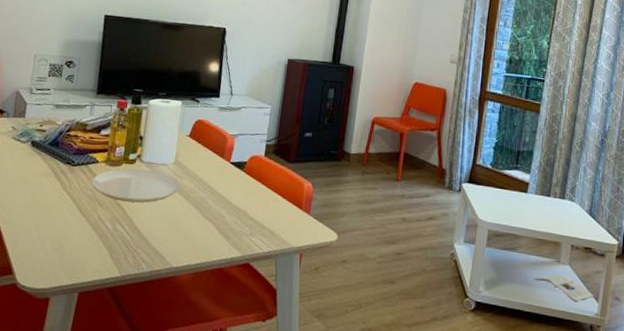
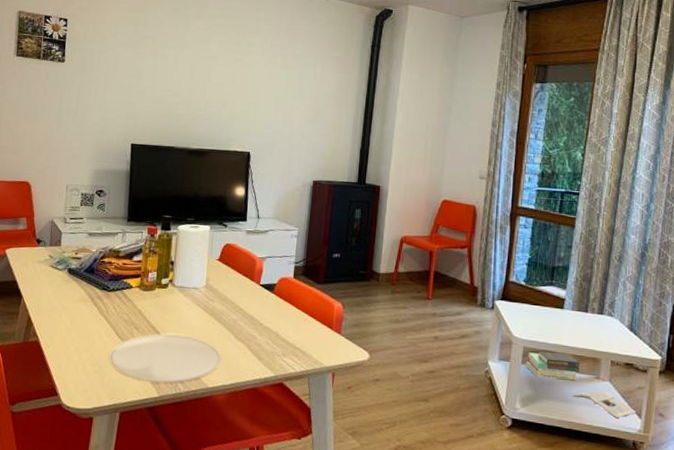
plate: none [69,211,188,263] -> present [108,333,222,384]
plate: present [91,168,181,203] -> none [127,292,212,326]
books: none [489,234,541,265] -> present [525,350,580,381]

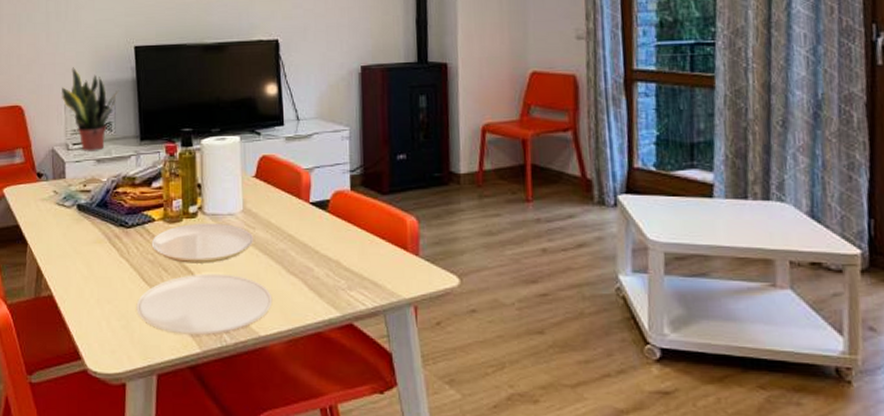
potted plant: none [65,155,116,227] -> present [62,67,121,151]
plate: none [127,292,212,326] -> present [151,223,254,263]
books: present [525,350,580,381] -> none [669,255,746,292]
magazine: present [572,390,637,419] -> none [740,302,836,338]

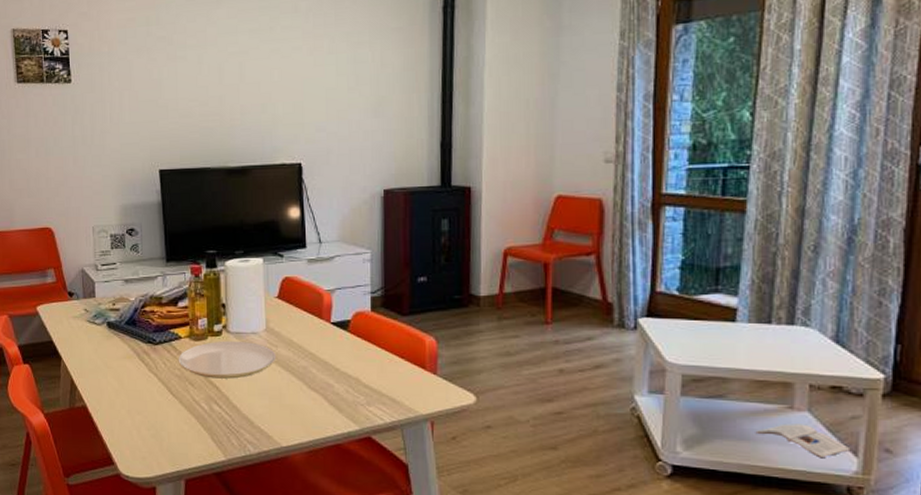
potted plant: present [62,67,121,151] -> none [90,190,146,272]
plate: present [136,273,273,336] -> none [165,388,294,445]
magazine: none [740,302,836,338] -> present [755,423,851,459]

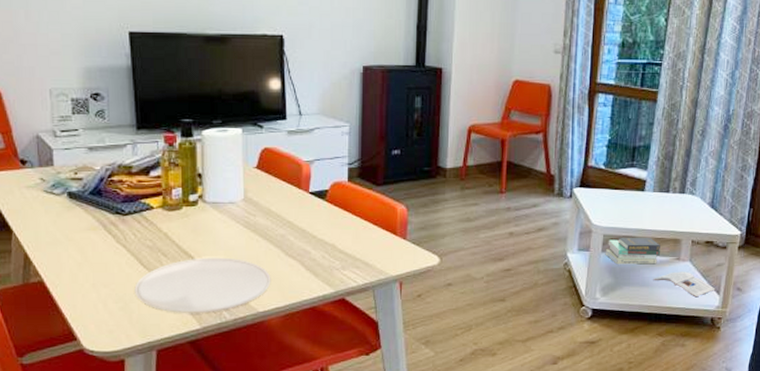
plate: none [165,388,294,445] -> present [134,257,271,314]
plate: present [178,340,277,379] -> none [149,210,255,248]
books: none [685,378,763,414] -> present [605,237,660,265]

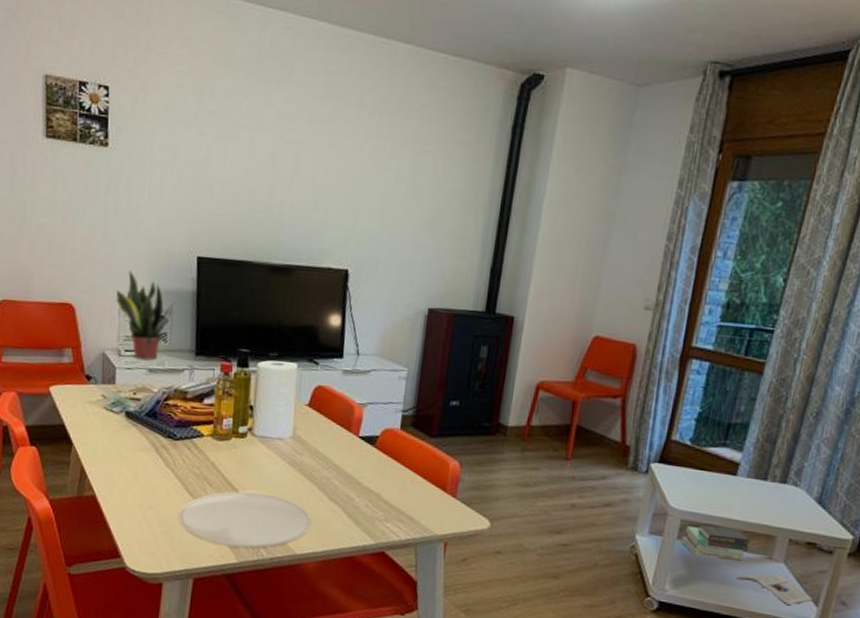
potted plant: none [46,50,114,139] -> present [116,270,179,361]

